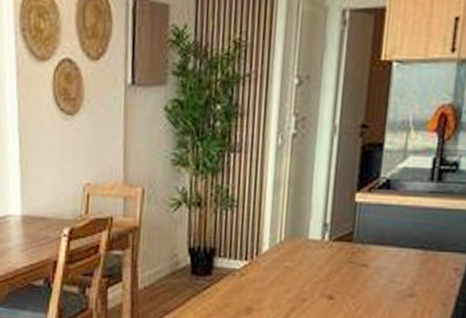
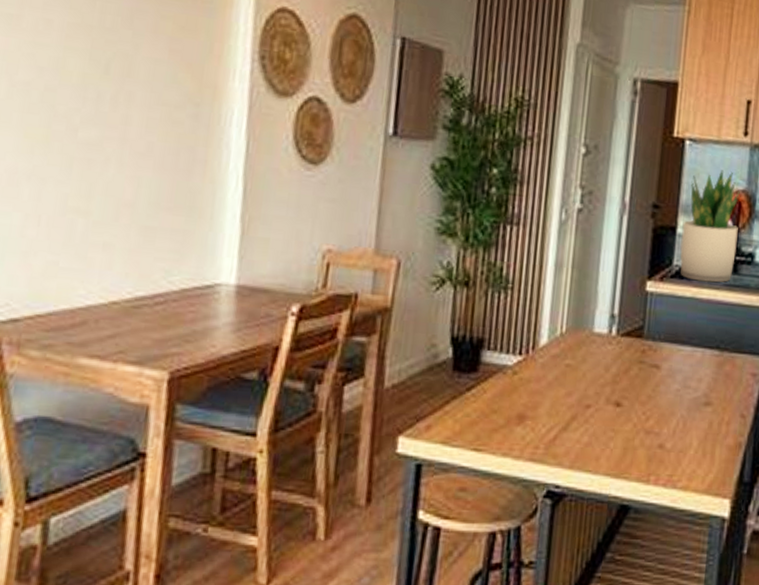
planter: none [387,87,447,191] -> present [680,170,741,283]

